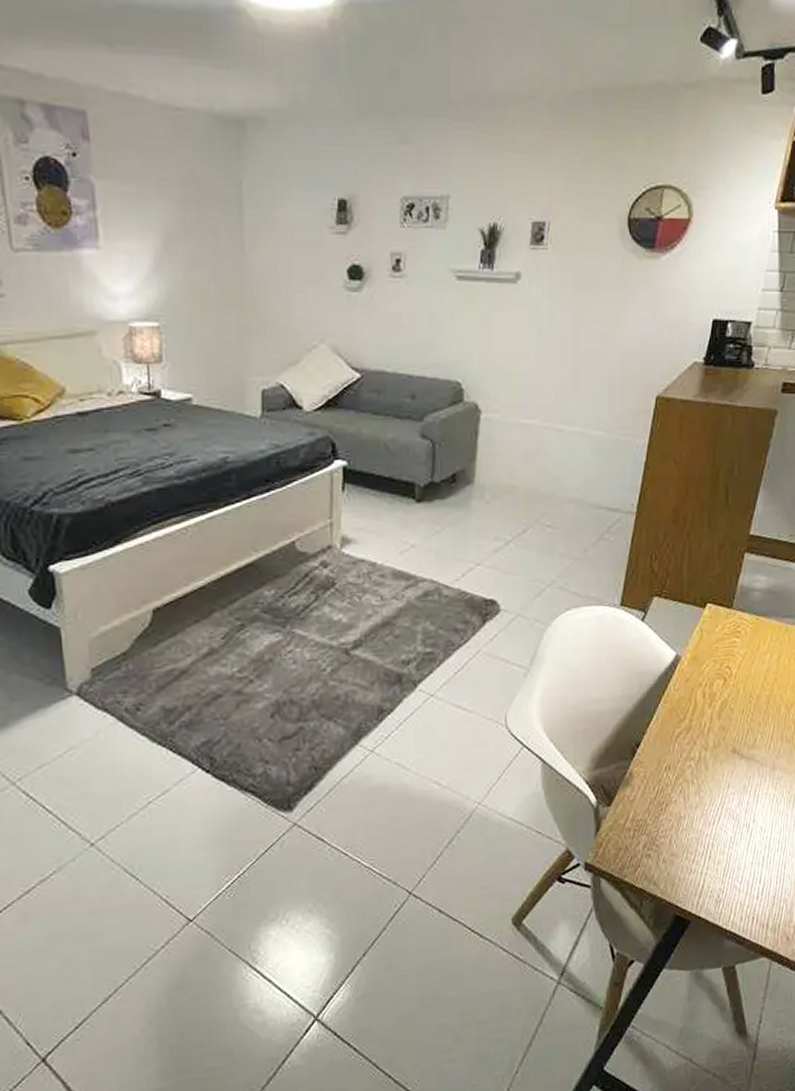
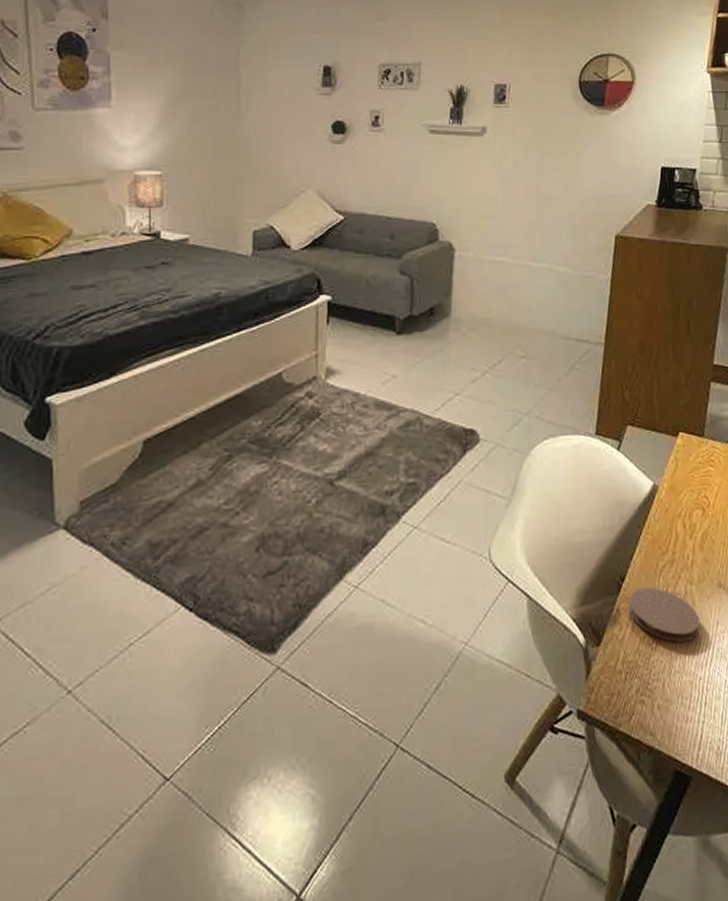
coaster: none [641,752,712,804] -> present [628,587,700,643]

